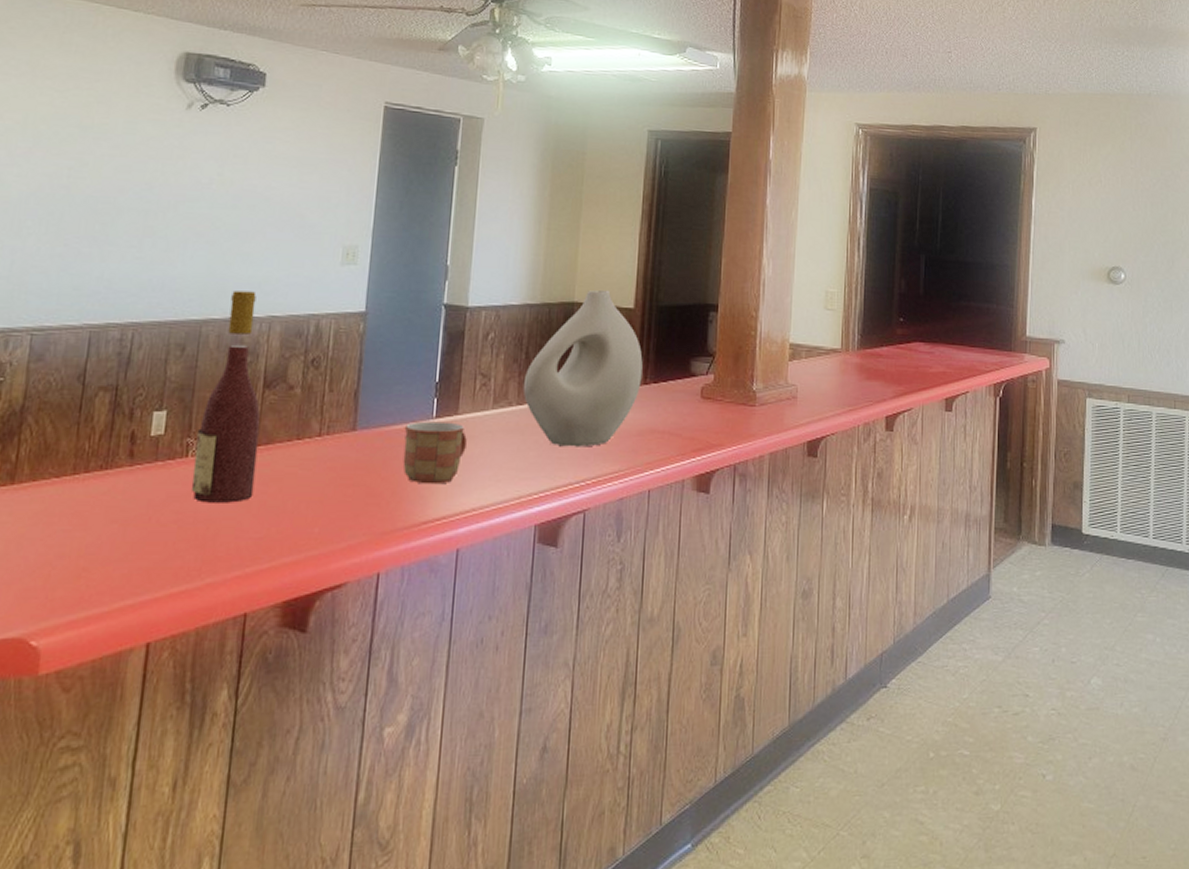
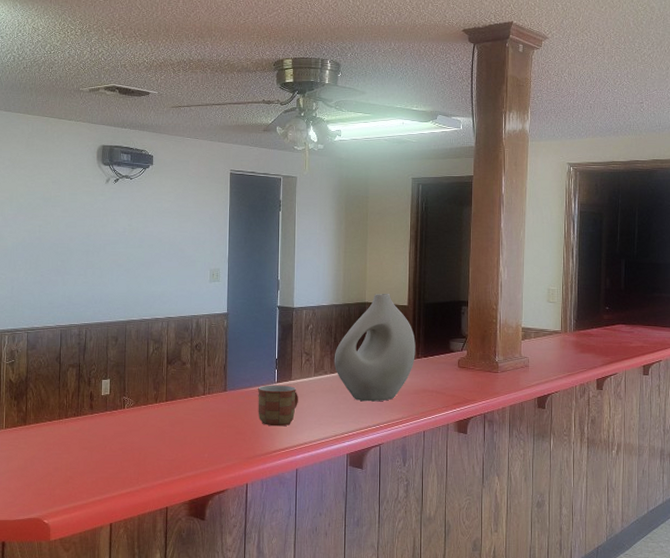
wine bottle: present [190,291,261,503] -> none [128,301,167,438]

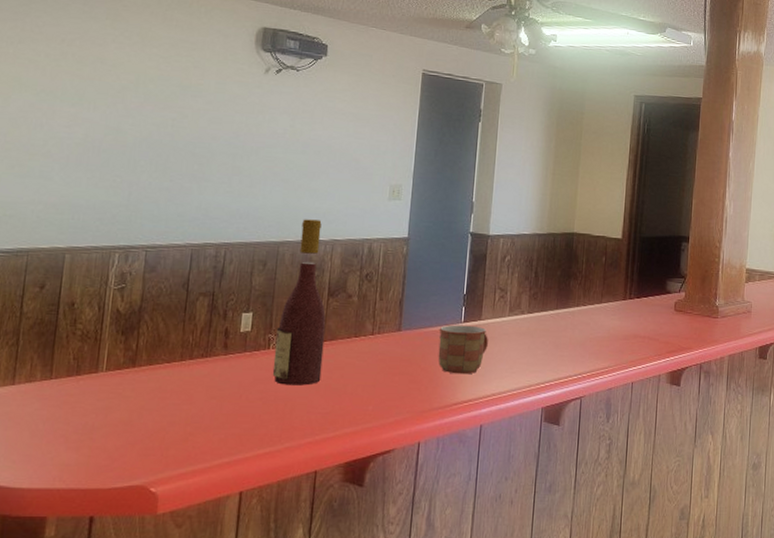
wine bottle: none [128,301,167,438] -> present [272,219,326,386]
vase: present [334,293,416,402] -> none [532,223,629,348]

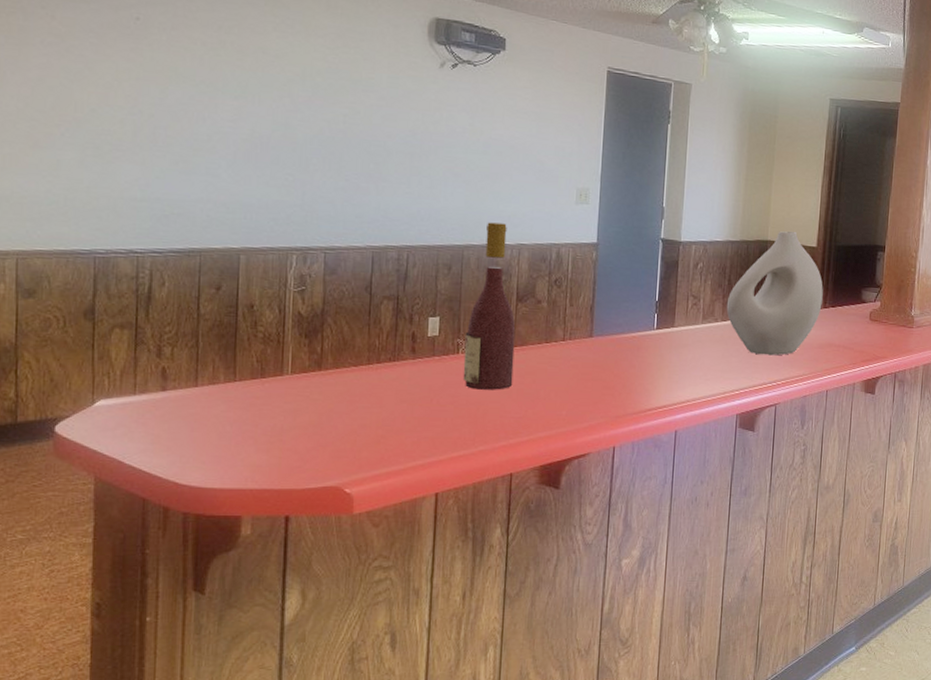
mug: present [438,325,488,375] -> none [631,331,682,381]
vase: none [532,223,629,348] -> present [726,231,823,356]

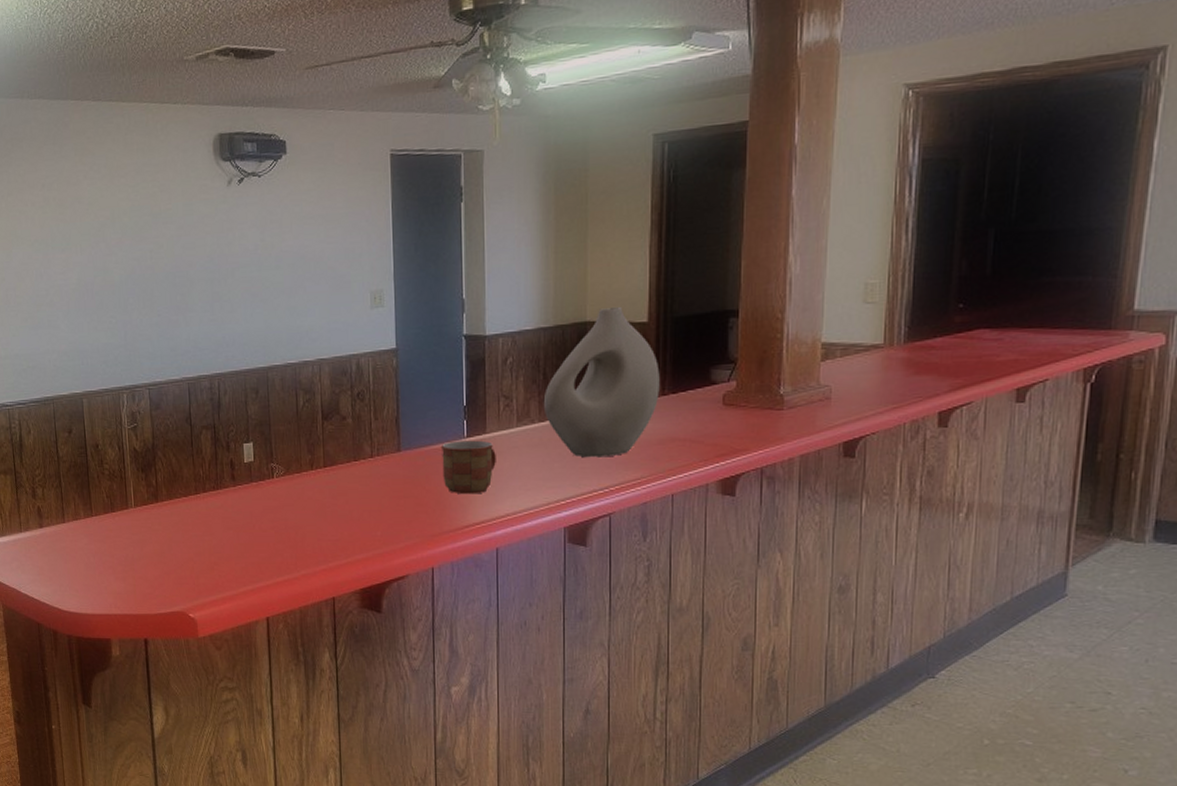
wine bottle: present [462,222,516,390] -> none [277,339,327,513]
mug: none [631,331,682,381] -> present [440,440,496,495]

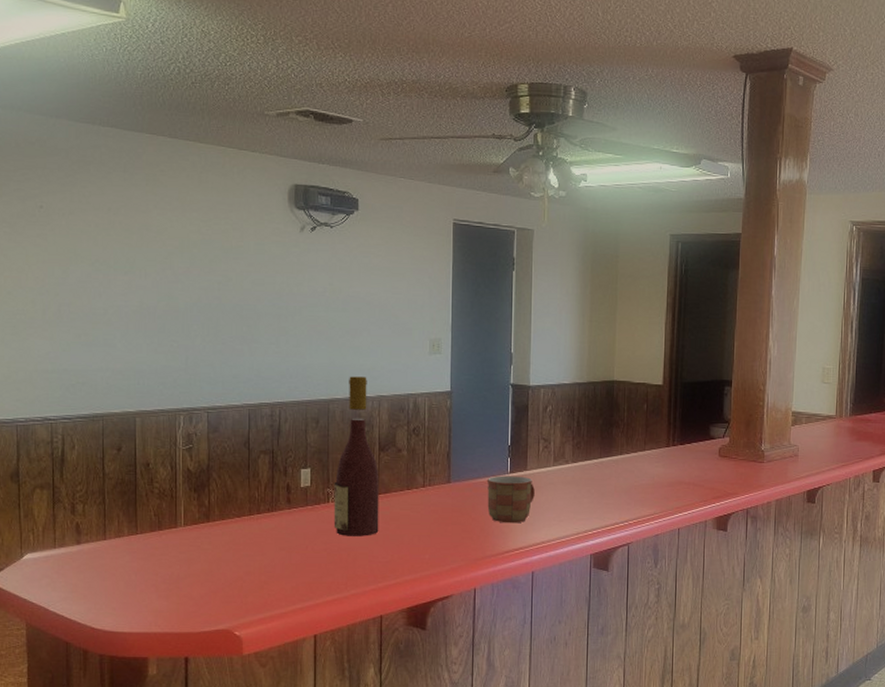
wine bottle: none [277,339,327,513] -> present [333,376,379,536]
vase: present [543,306,660,458] -> none [576,370,671,495]

